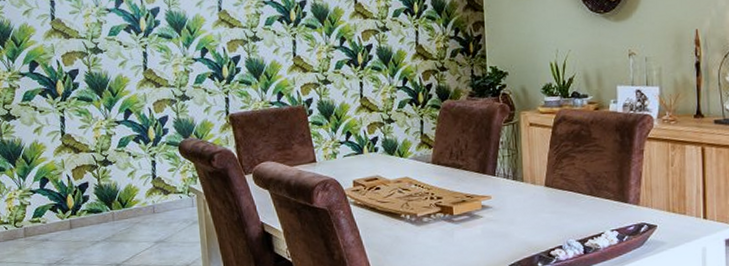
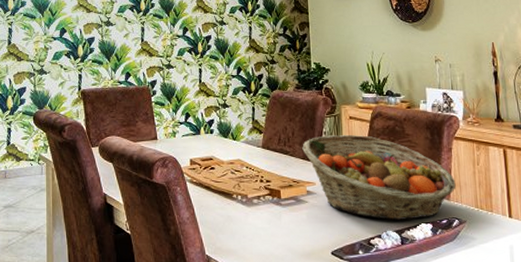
fruit basket: none [476,142,647,230] -> present [302,134,456,220]

